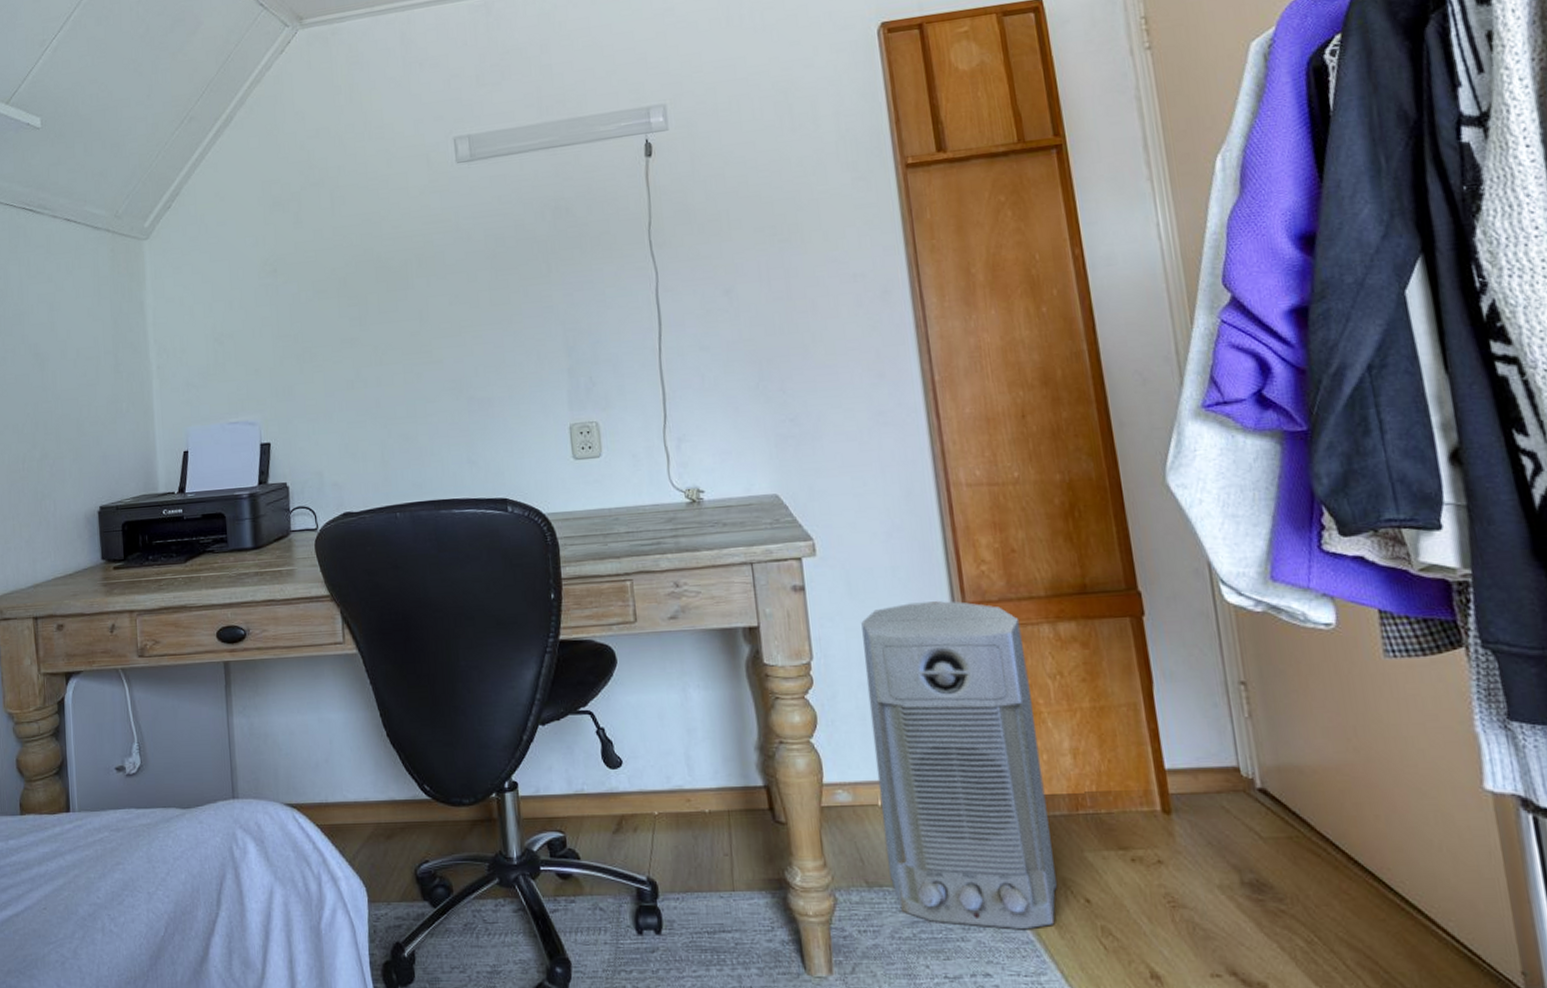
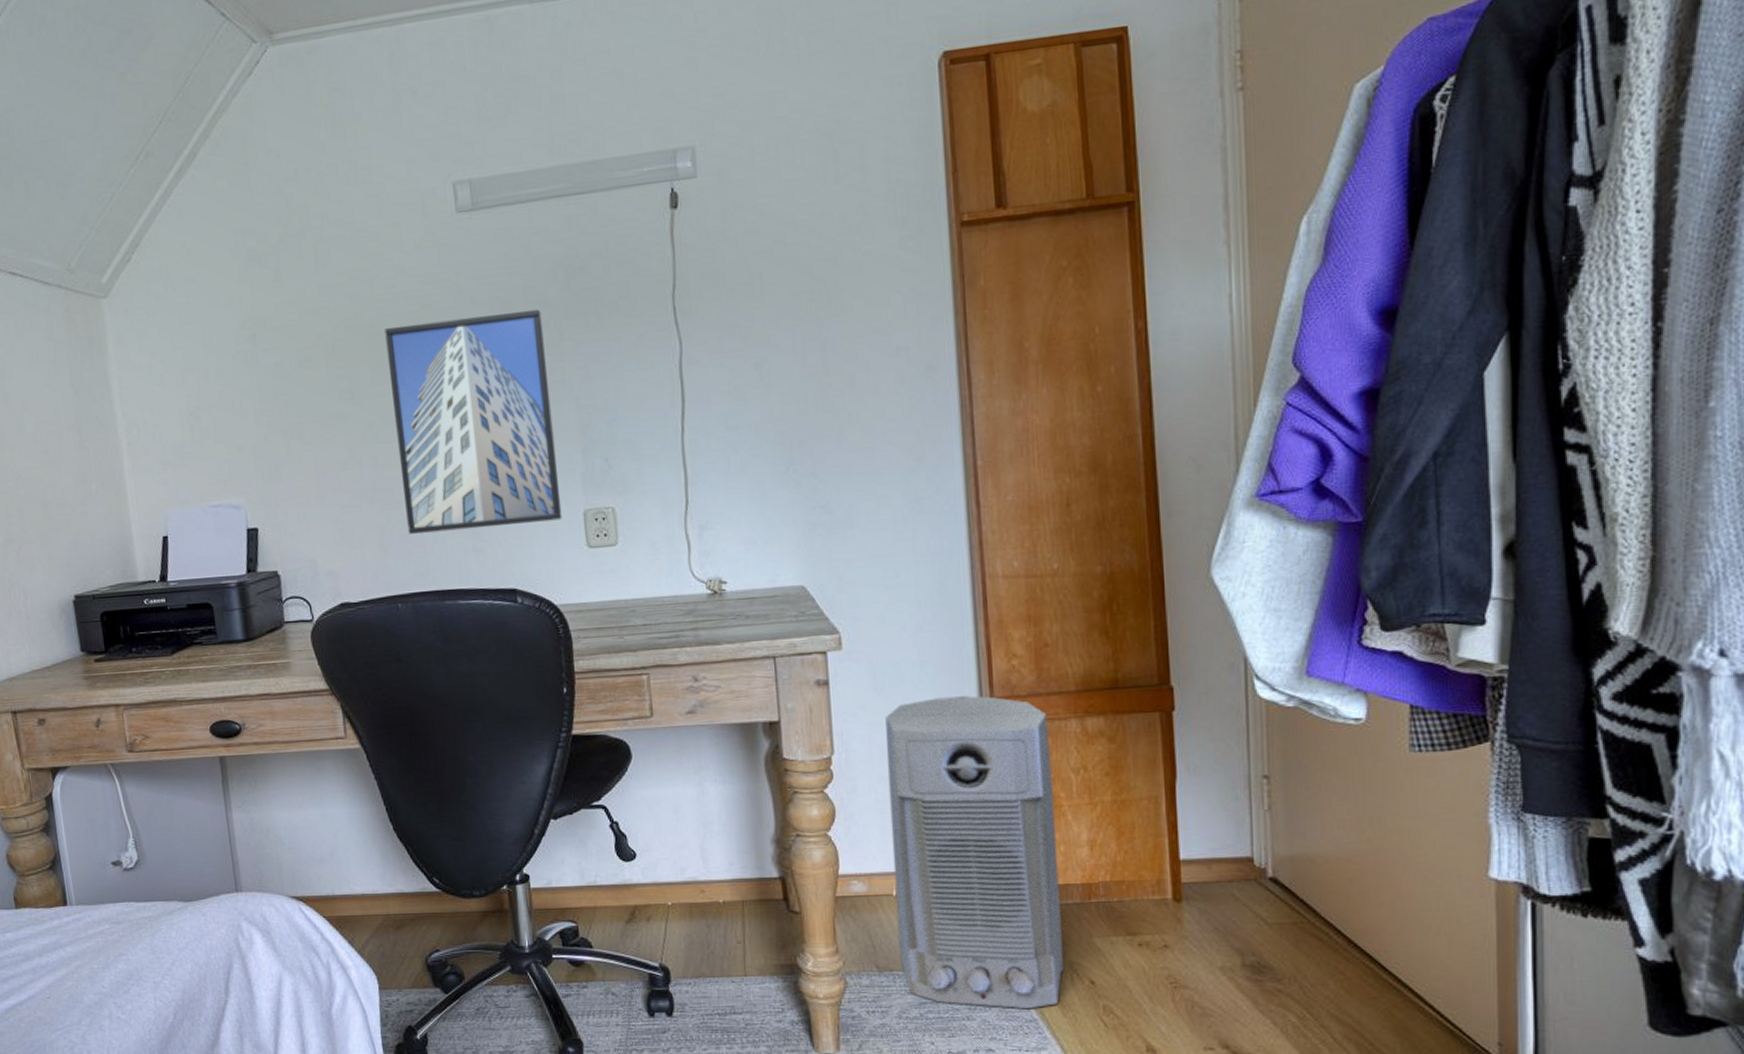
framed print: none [391,244,550,448] -> present [384,309,562,534]

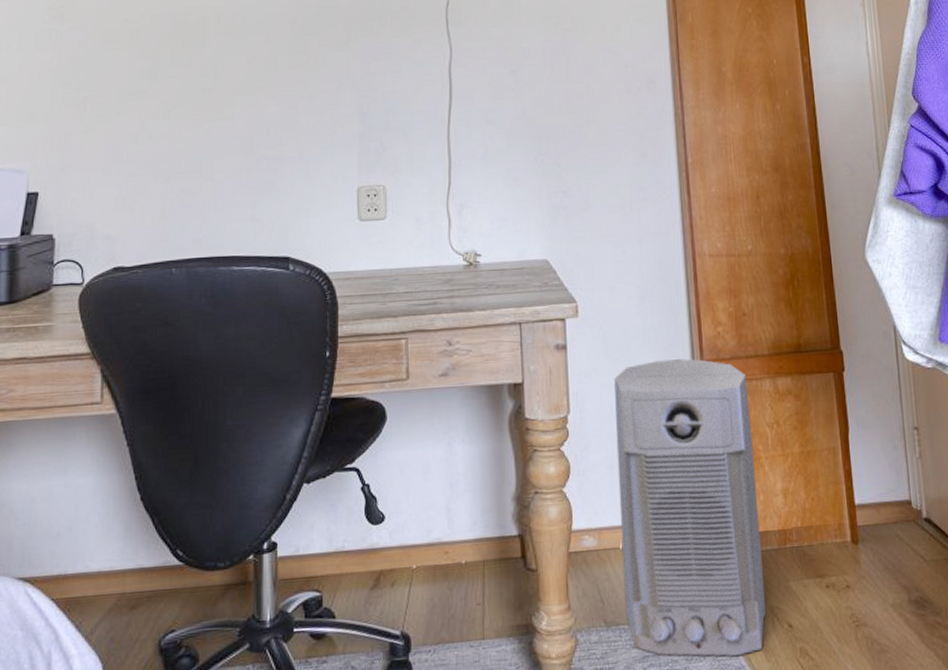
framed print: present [384,309,562,534] -> none [188,12,338,203]

